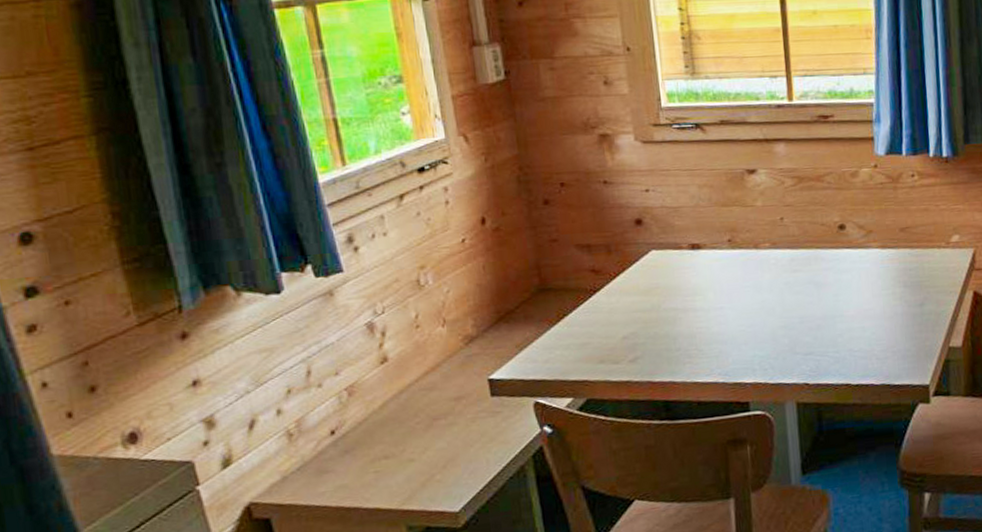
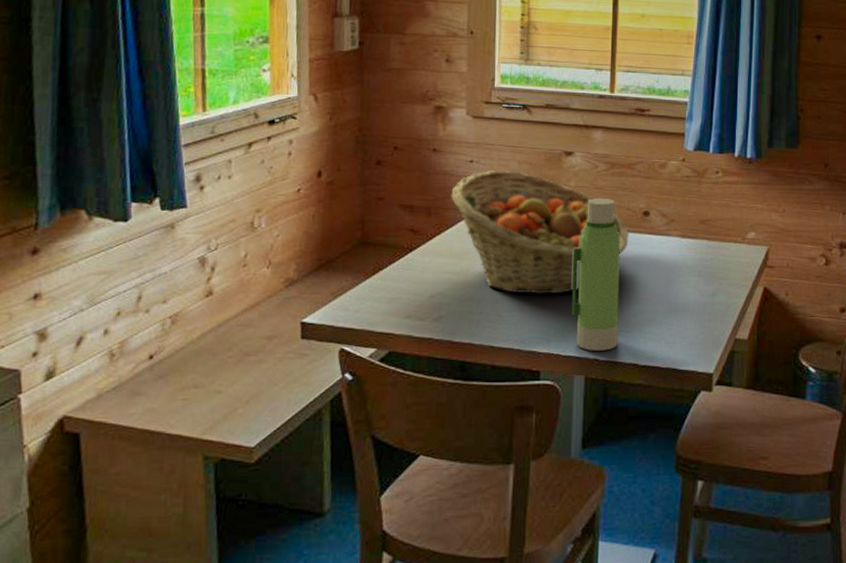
fruit basket: none [629,196,827,325] -> present [451,171,630,294]
water bottle: none [769,215,827,376] -> present [572,197,621,351]

